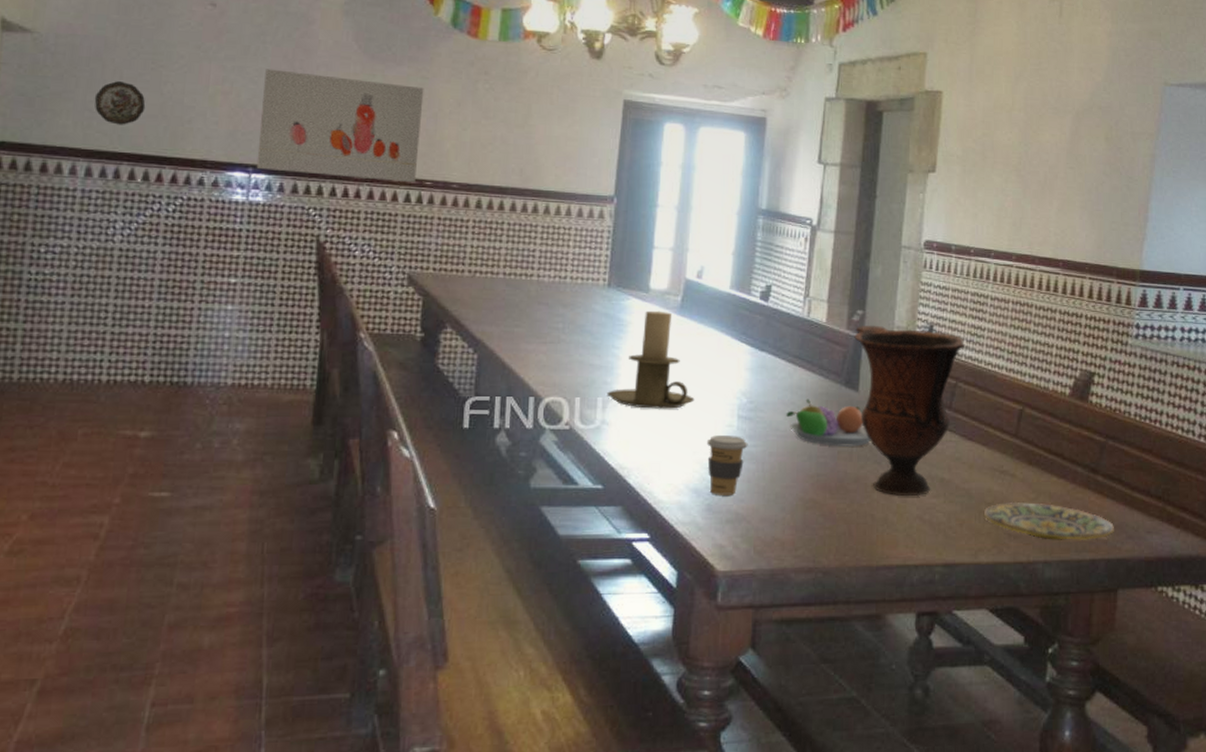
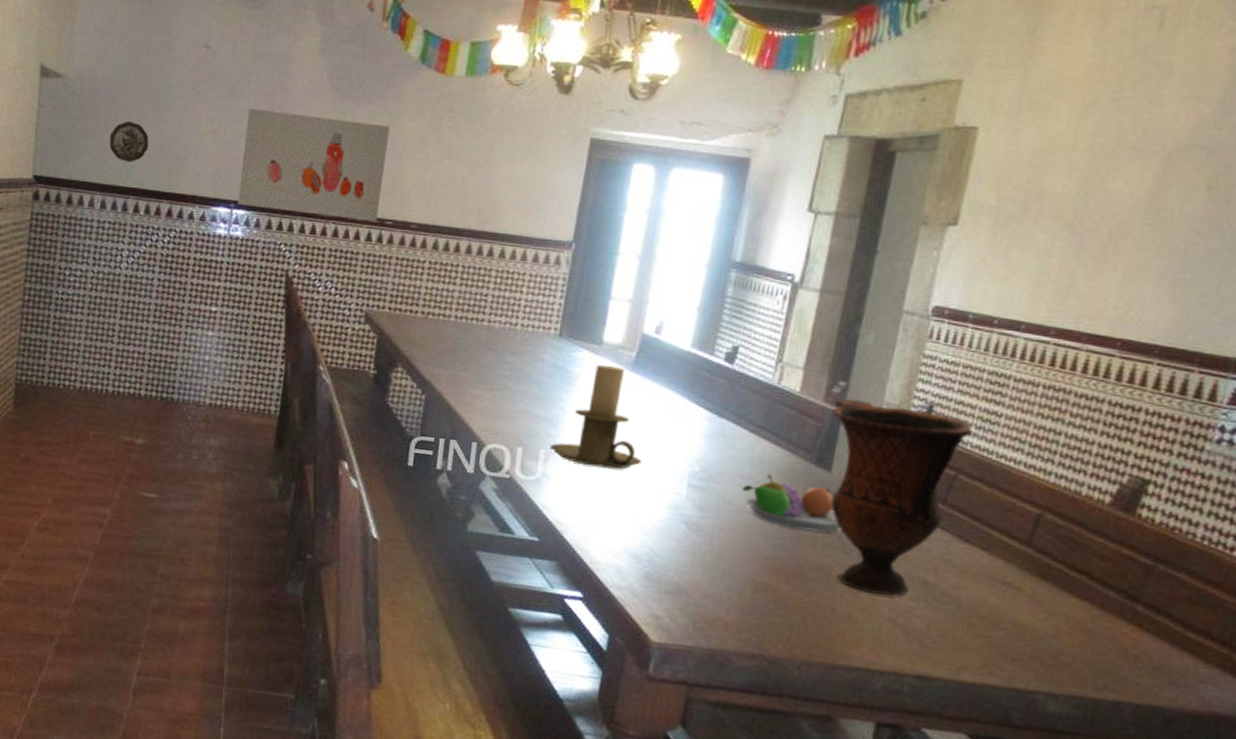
coffee cup: present [706,436,748,495] -> none [650,501,697,566]
plate: present [983,501,1114,540] -> none [973,618,1152,680]

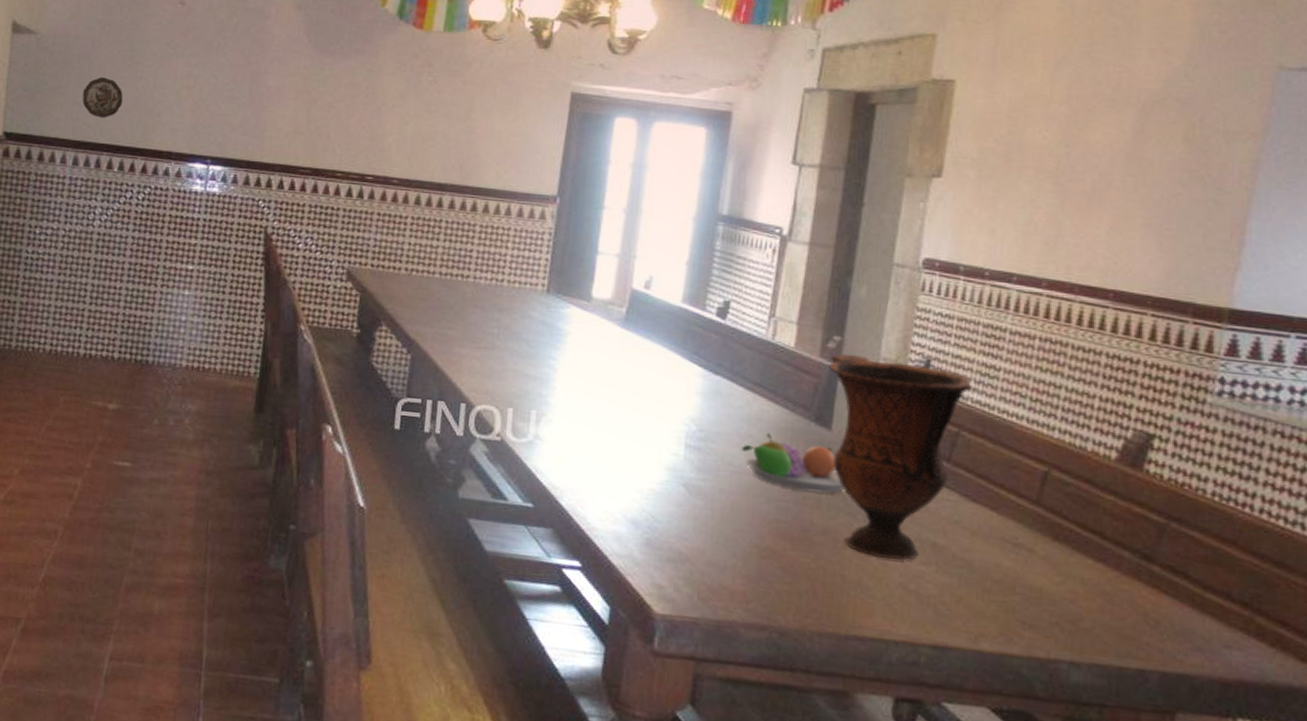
wall art: present [237,108,390,222] -> none [214,64,369,178]
candle holder: present [550,364,642,469] -> none [541,321,637,430]

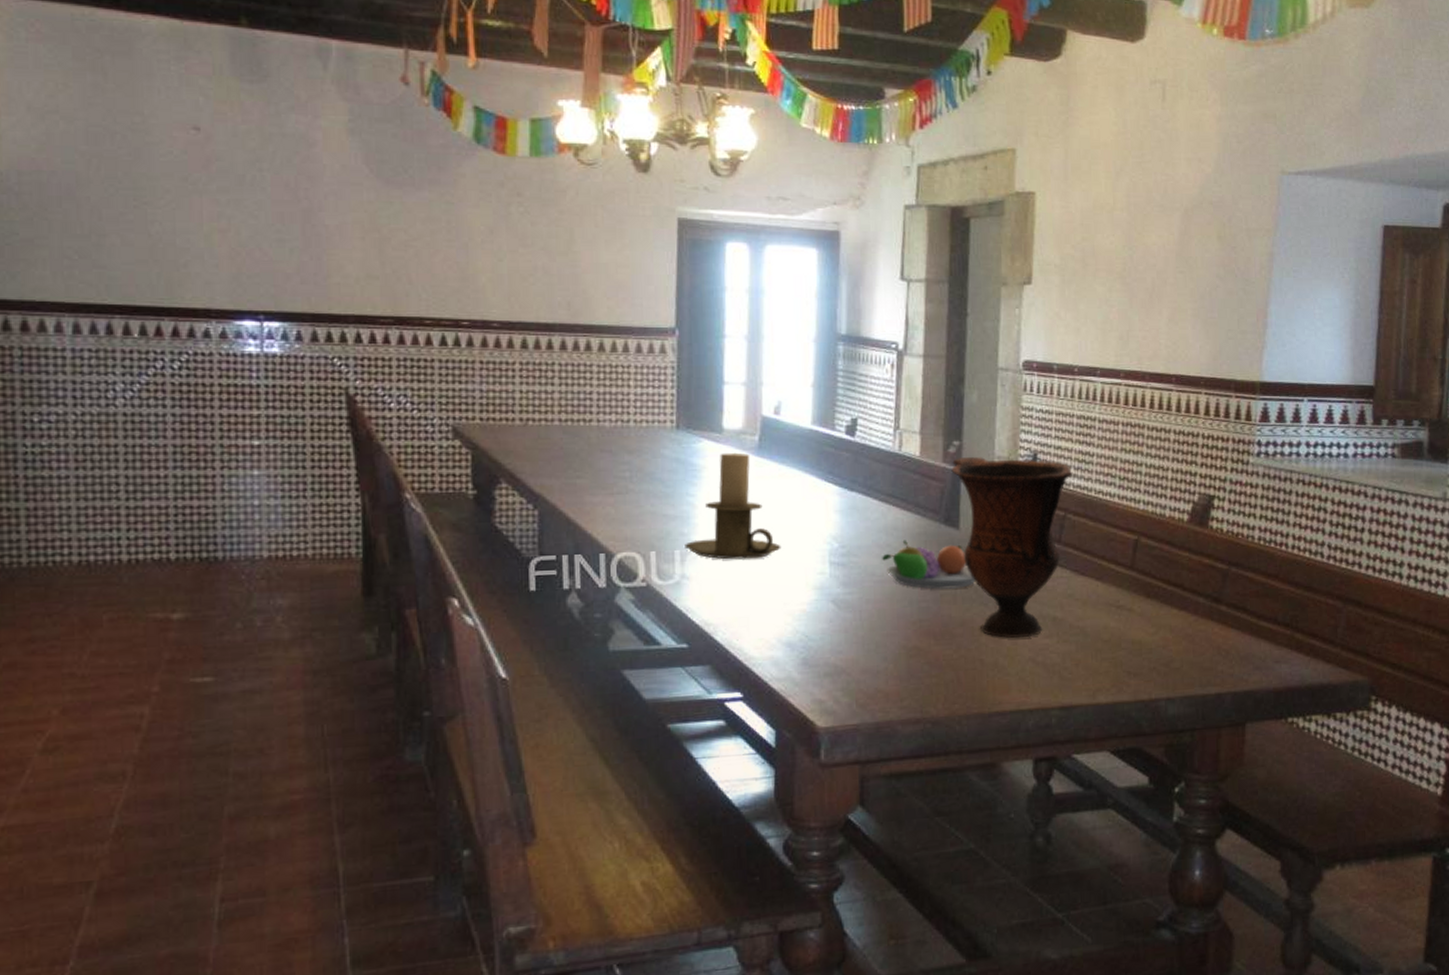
decorative plate: present [82,77,123,118] -> none [72,223,133,273]
candle holder: none [541,321,637,430] -> present [685,452,781,560]

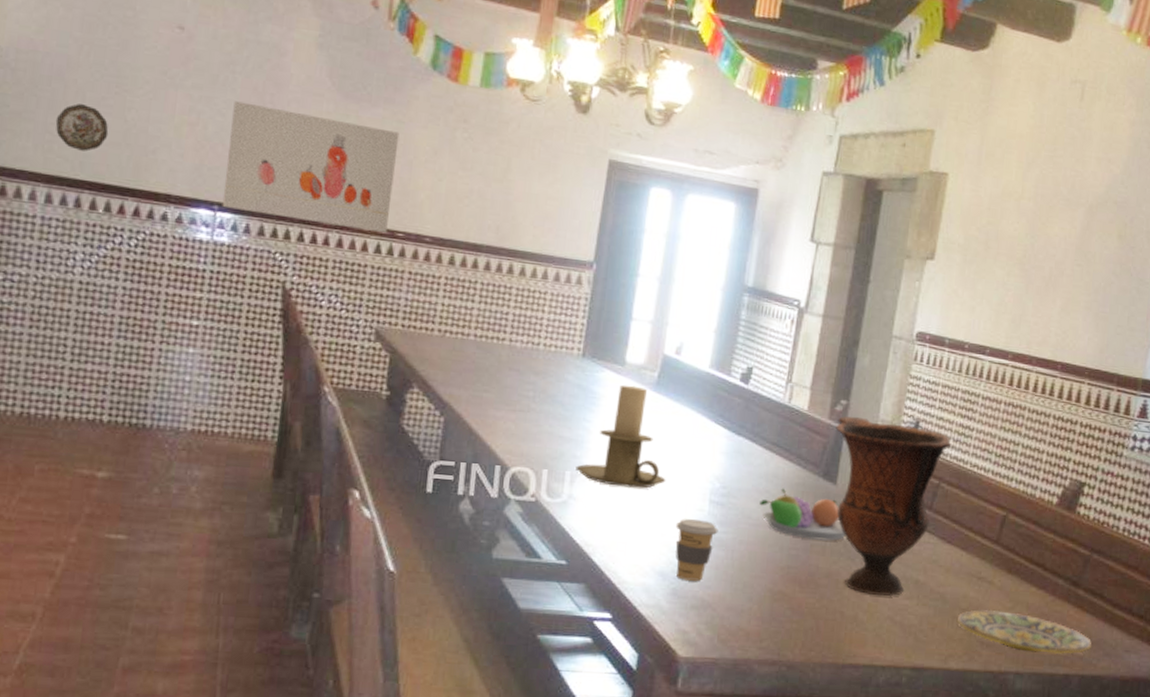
decorative plate: none [72,223,133,273] -> present [55,104,109,151]
wall art: none [266,201,451,324] -> present [222,101,400,234]
coffee cup: none [797,583,843,648] -> present [675,519,719,581]
plate: none [1100,637,1240,676] -> present [956,609,1091,654]

